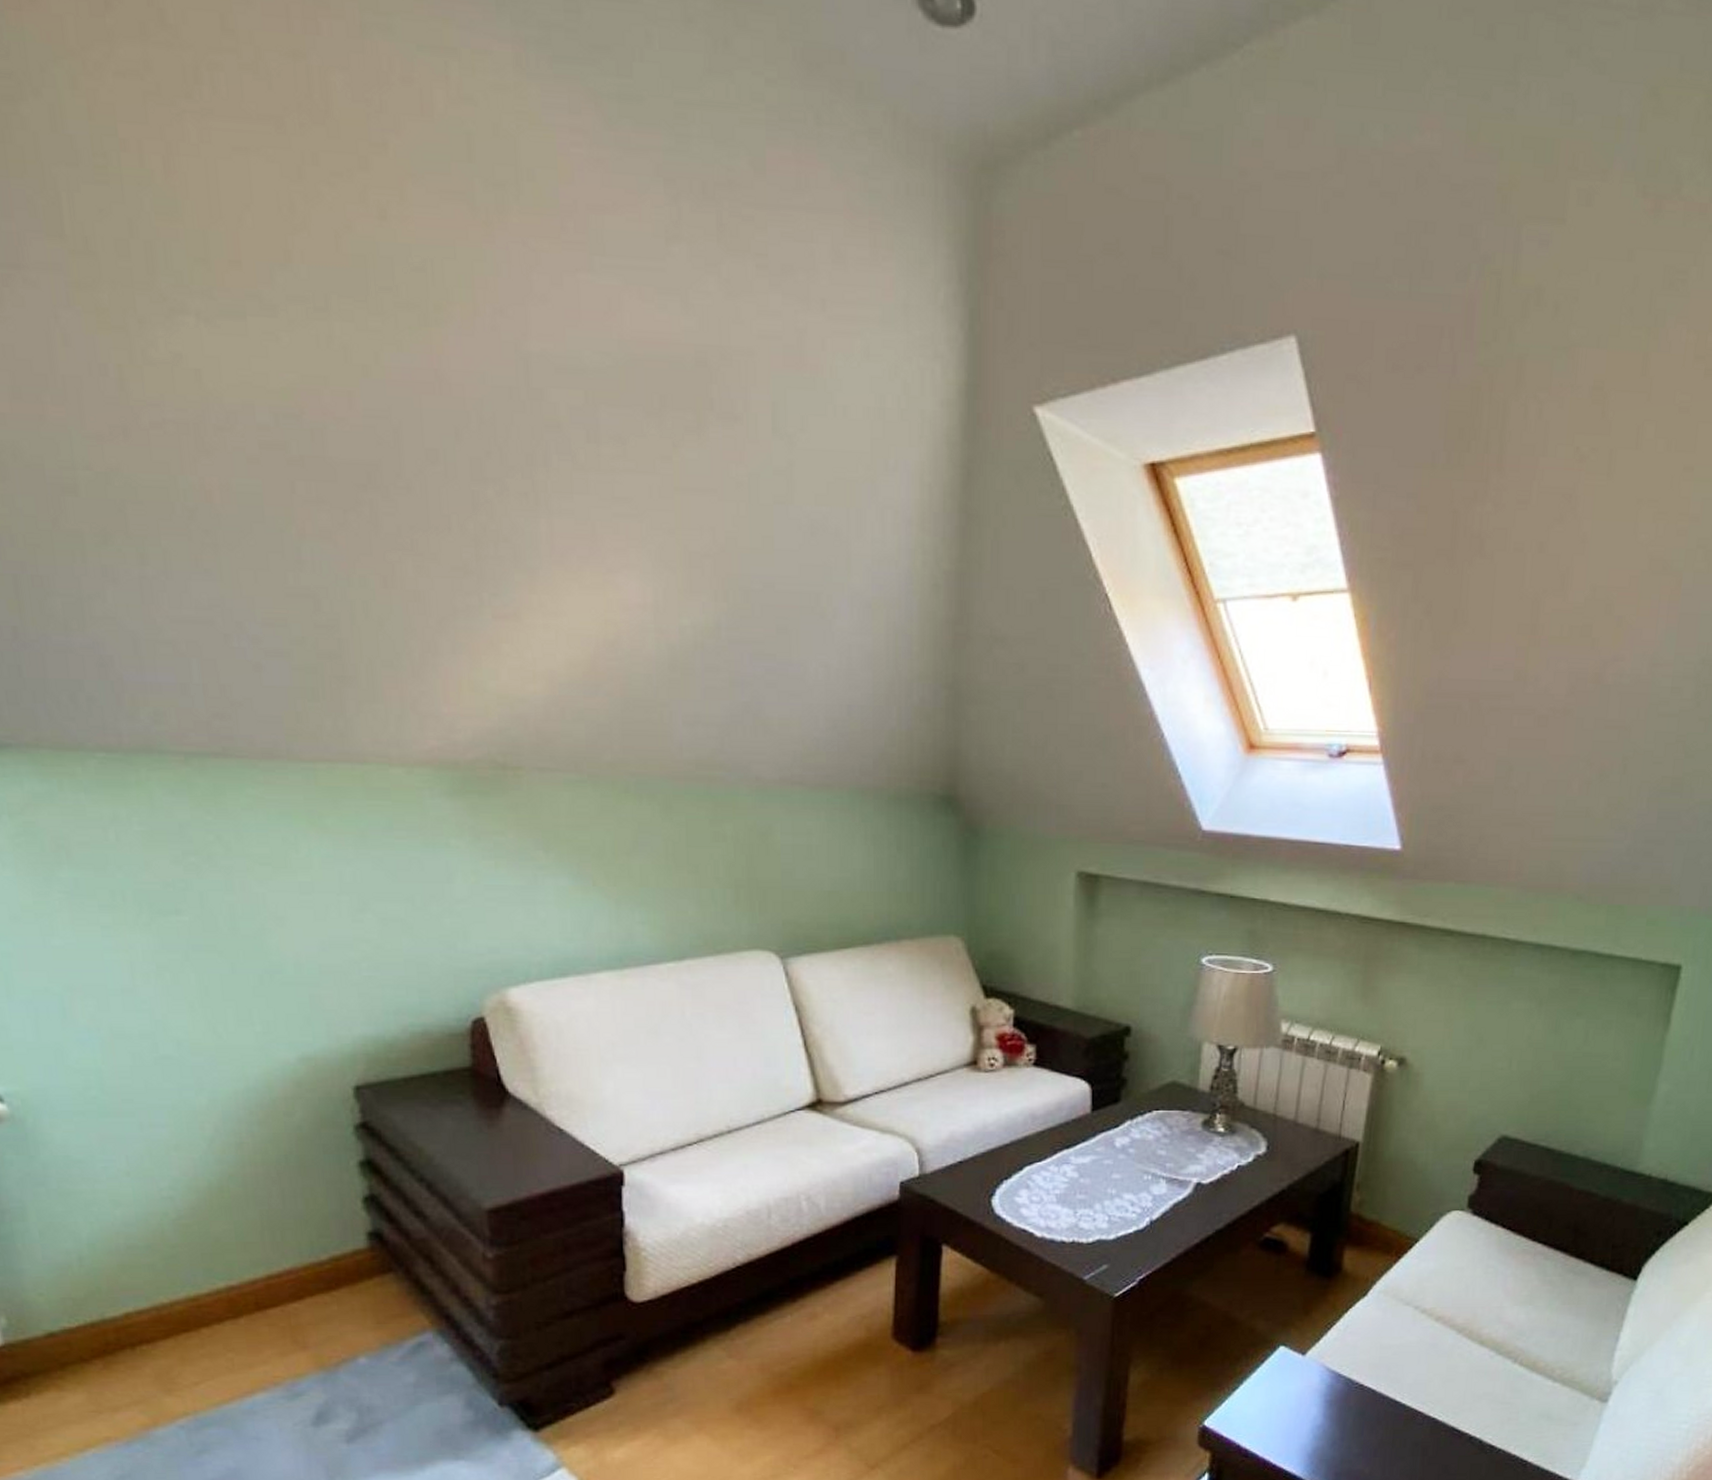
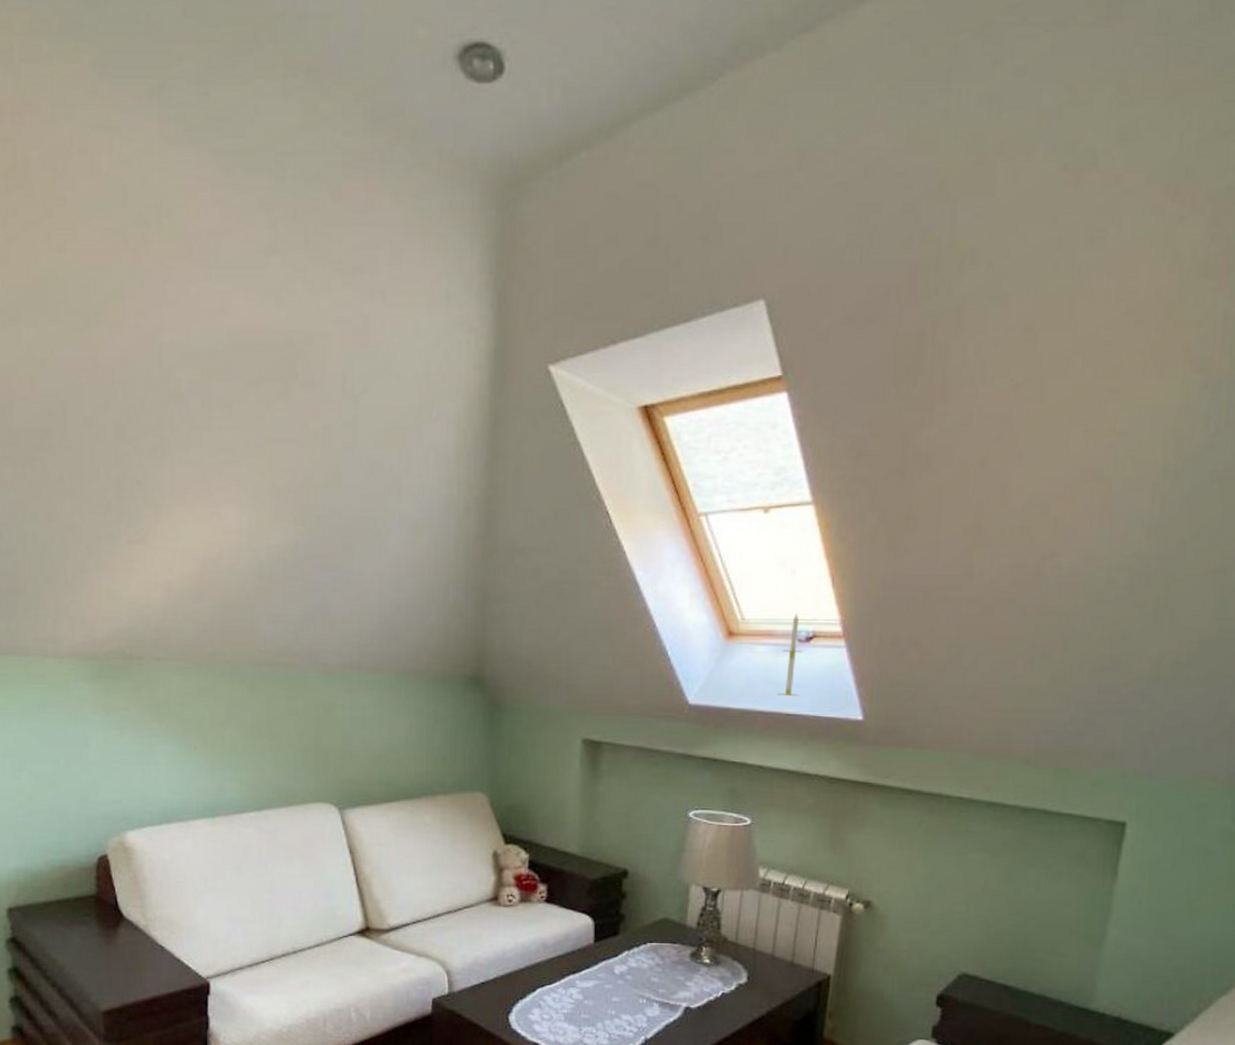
candle: none [1304,723,1334,822] -> present [777,613,803,697]

